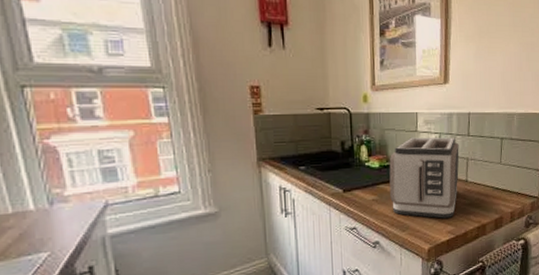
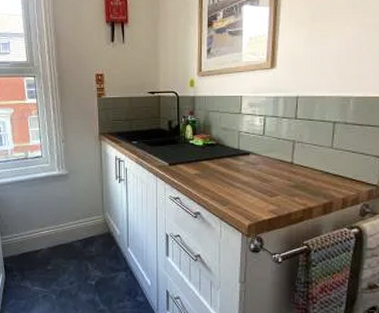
toaster: present [389,137,459,219] -> none [212,119,285,197]

